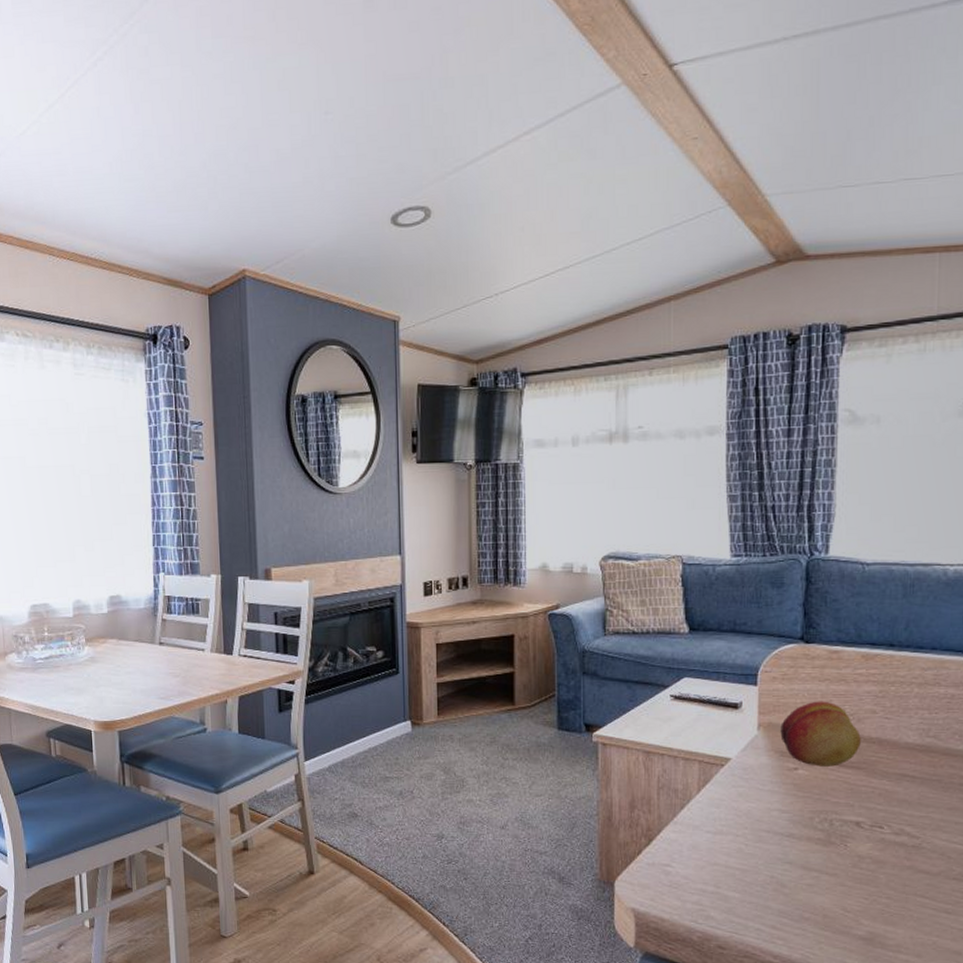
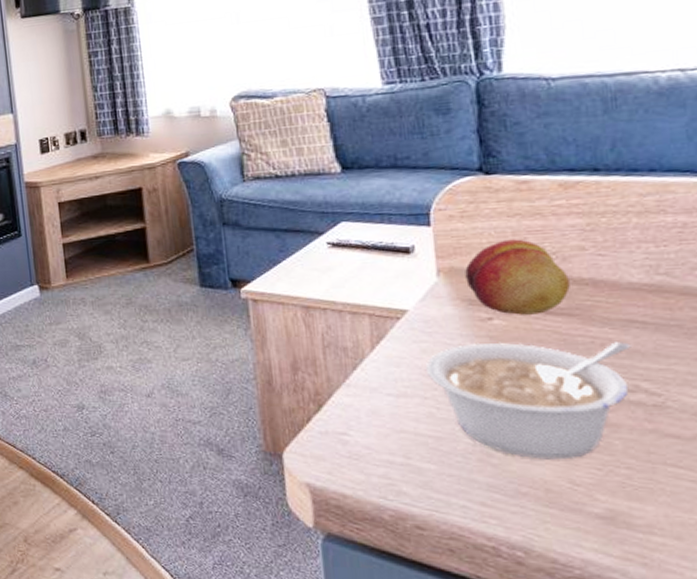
legume: none [740,789,901,890] -> present [425,342,631,460]

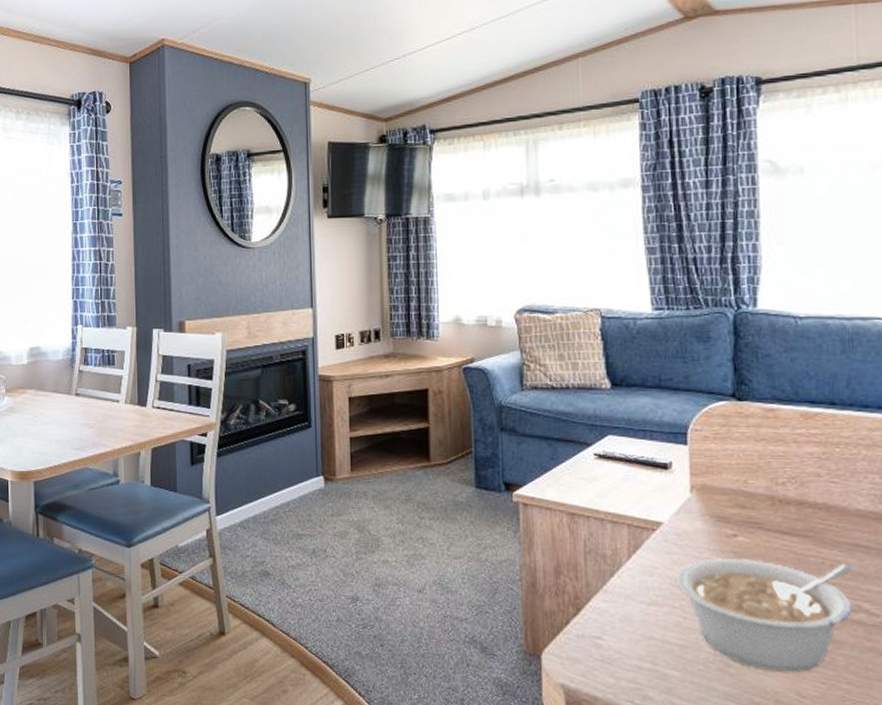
fruit: present [465,239,570,315] -> none [715,462,806,534]

